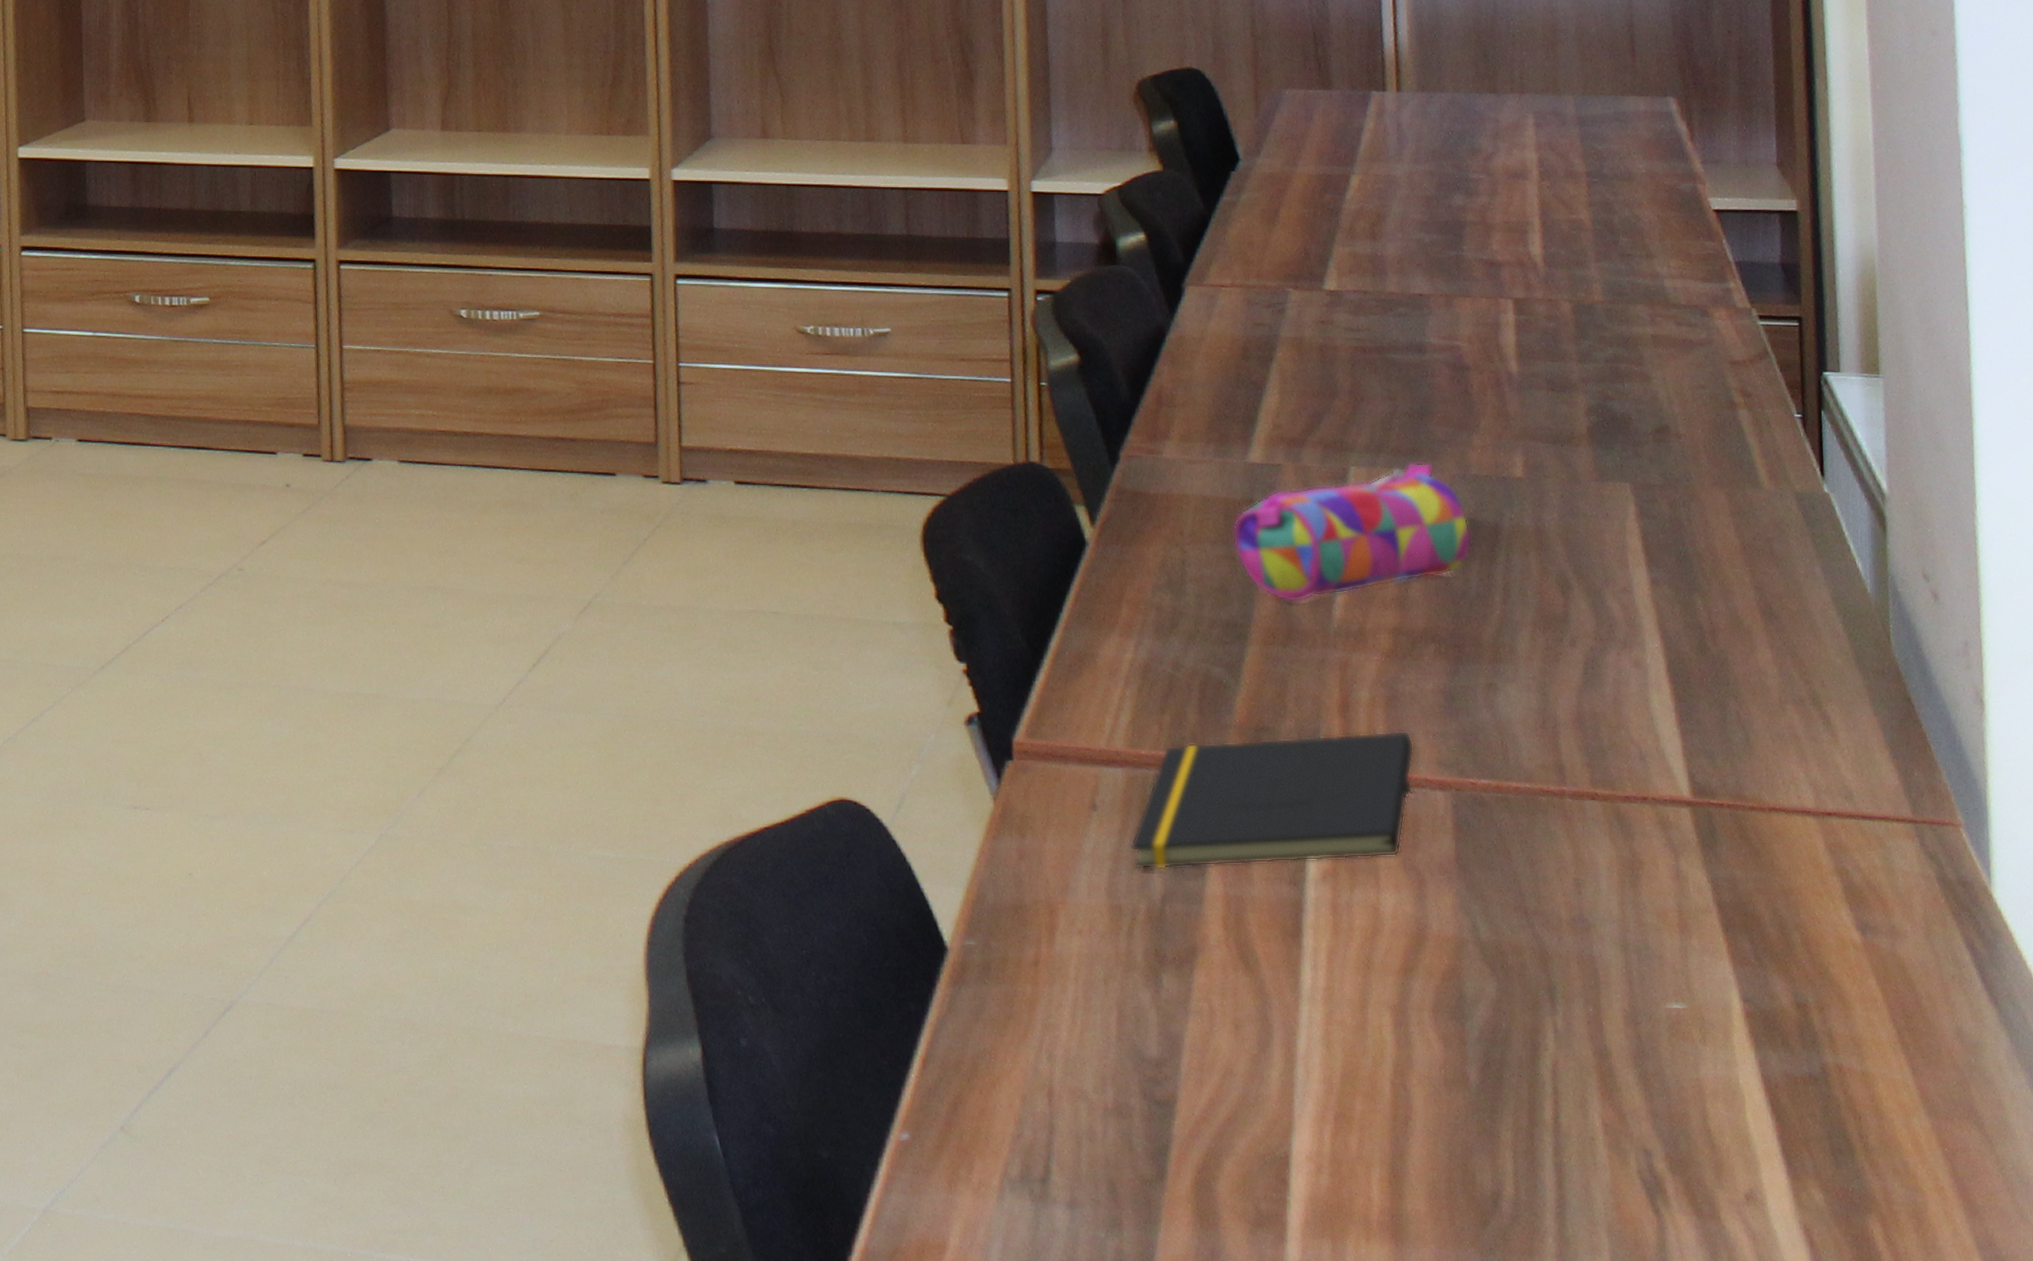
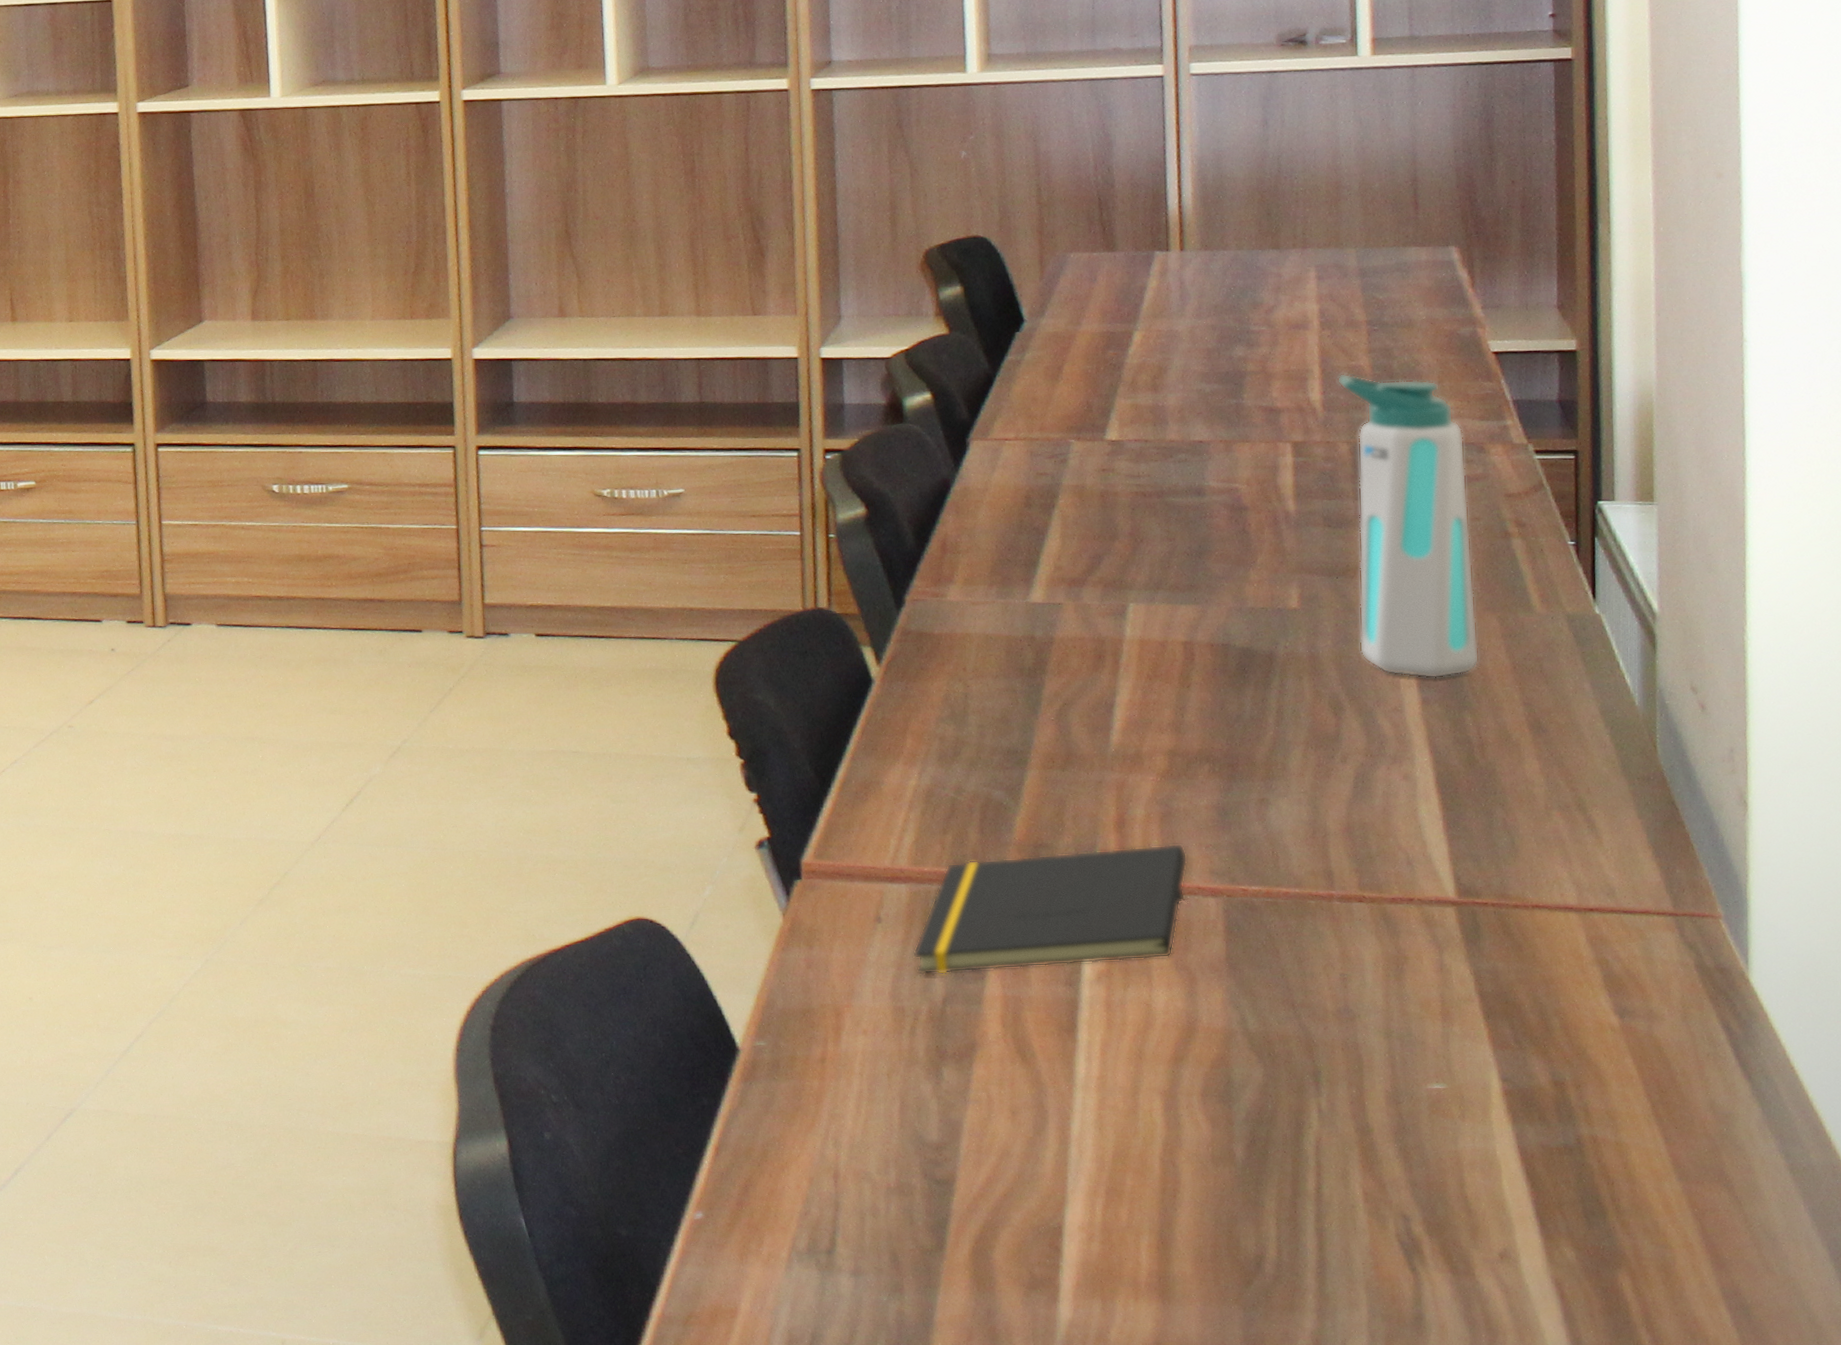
pencil case: present [1232,463,1471,603] -> none [1014,597,1246,730]
water bottle: none [1557,226,1709,557] -> present [1336,373,1480,679]

